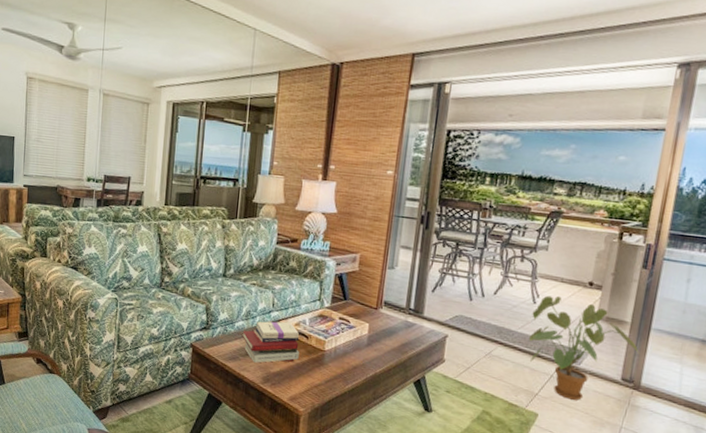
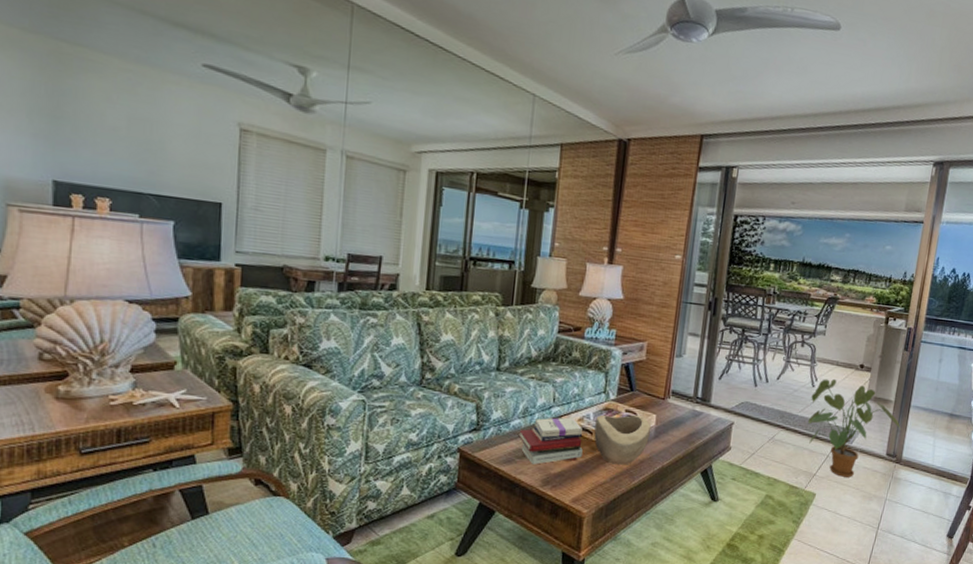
decorative bowl: none [309,321,365,369] -> present [594,414,652,465]

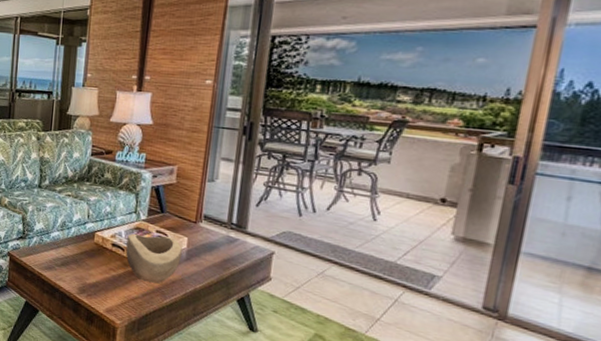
books: present [518,417,583,465] -> none [57,232,115,274]
house plant: present [807,378,902,477] -> none [367,212,507,329]

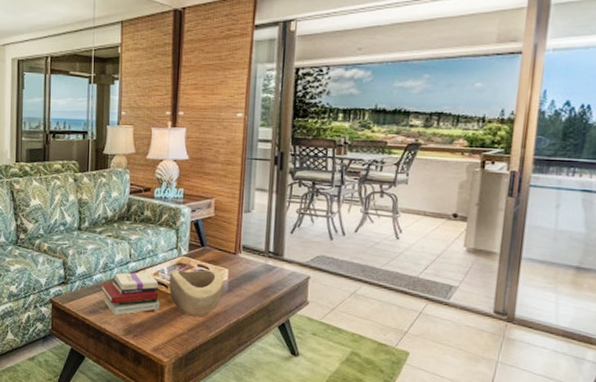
books: none [57,232,115,274] -> present [101,271,160,315]

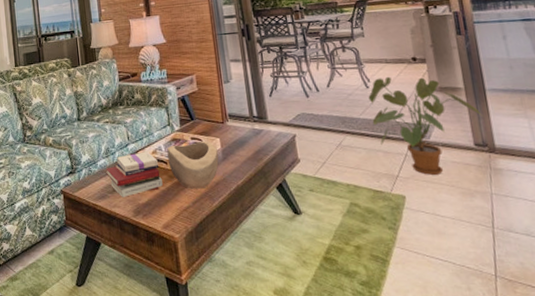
house plant: none [393,229,512,336] -> present [368,76,484,175]

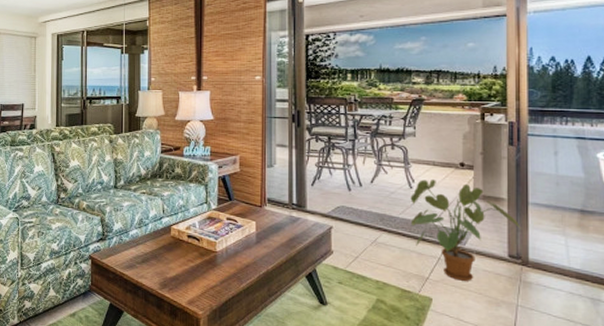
books: present [106,151,163,197] -> none [137,226,192,269]
decorative bowl: present [167,140,219,189] -> none [201,222,253,269]

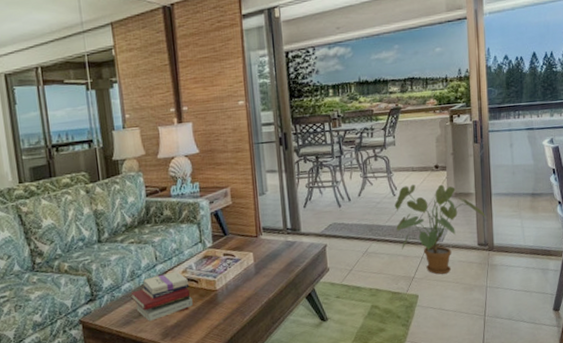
books: none [137,226,192,269] -> present [131,271,193,321]

